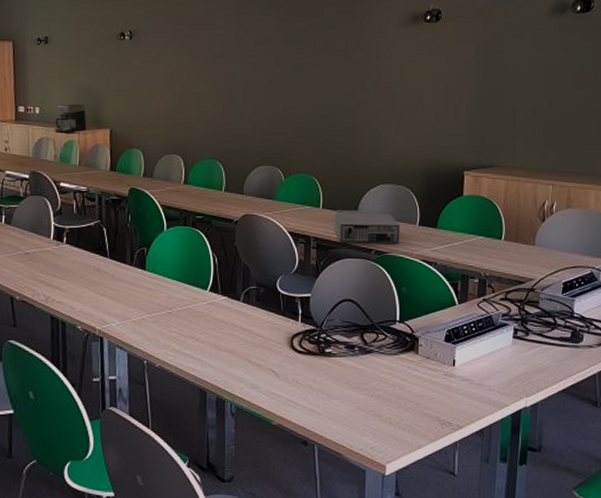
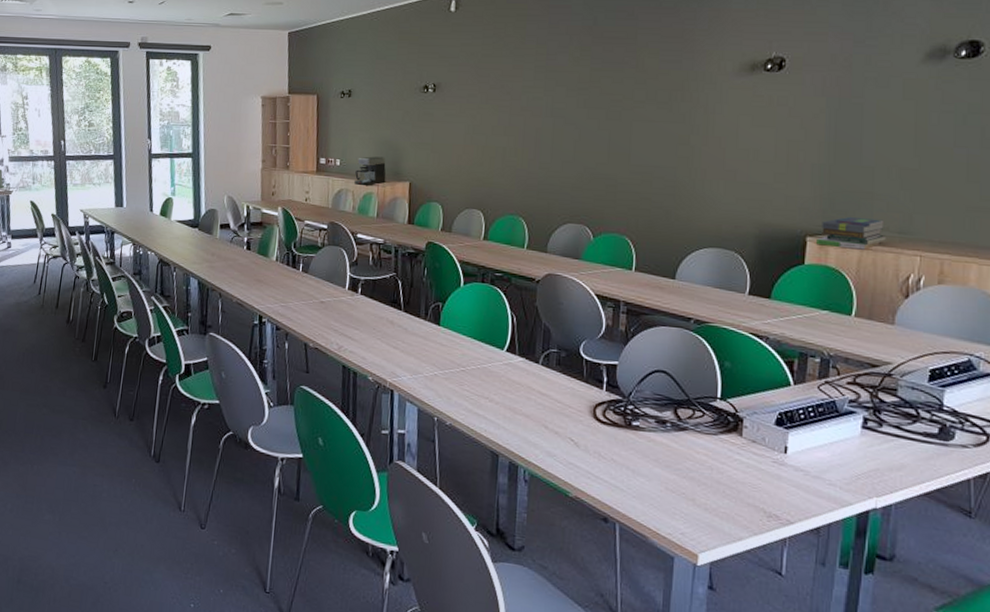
projector: present [334,209,400,244] -> none [648,273,725,314]
books: none [472,151,526,181] -> present [816,216,886,250]

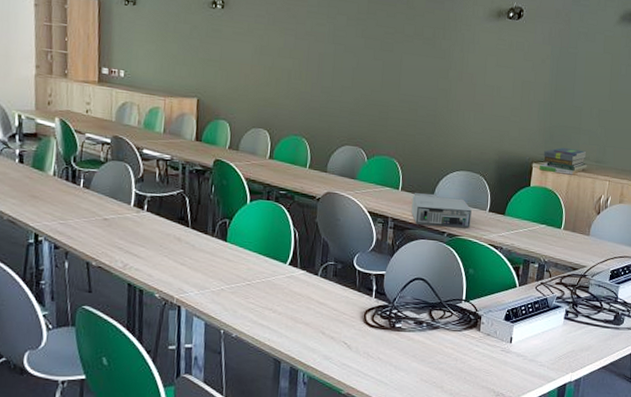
coffee maker: present [354,156,387,185] -> none [140,69,174,100]
projector: none [648,273,725,314] -> present [411,192,472,228]

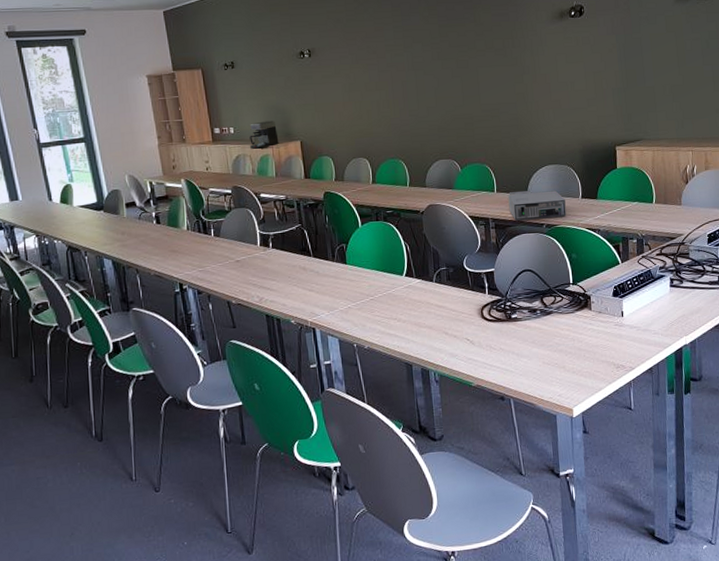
coffee maker: none [140,69,174,100] -> present [250,121,279,149]
books: present [539,147,587,175] -> none [623,126,668,152]

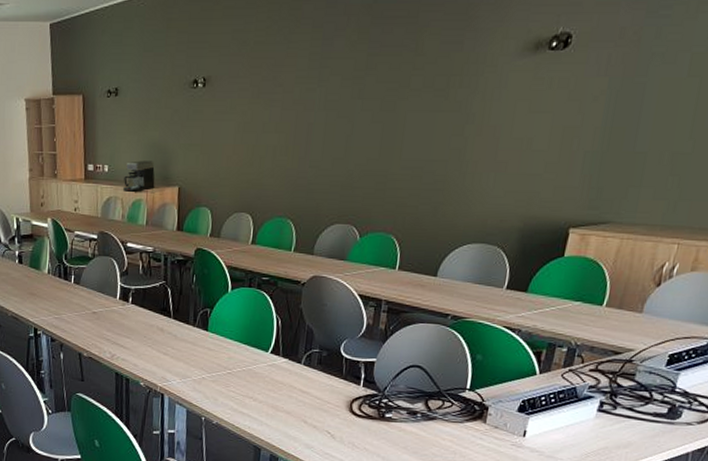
projector: present [508,190,567,221] -> none [409,271,484,309]

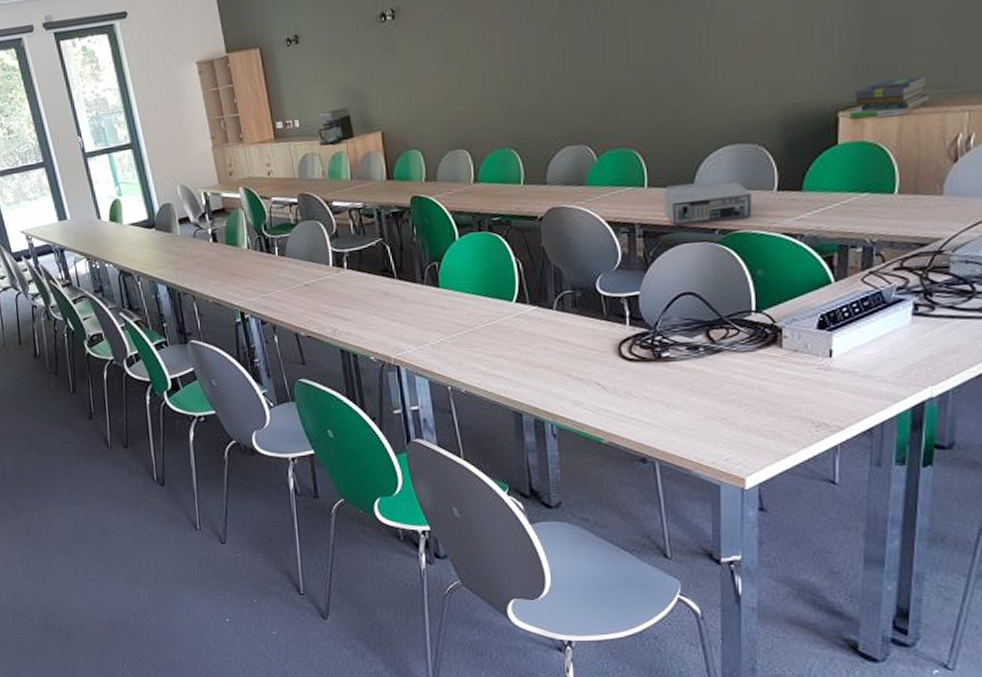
projector: none [409,271,484,309] -> present [664,181,752,226]
books: none [578,205,649,240] -> present [850,76,929,120]

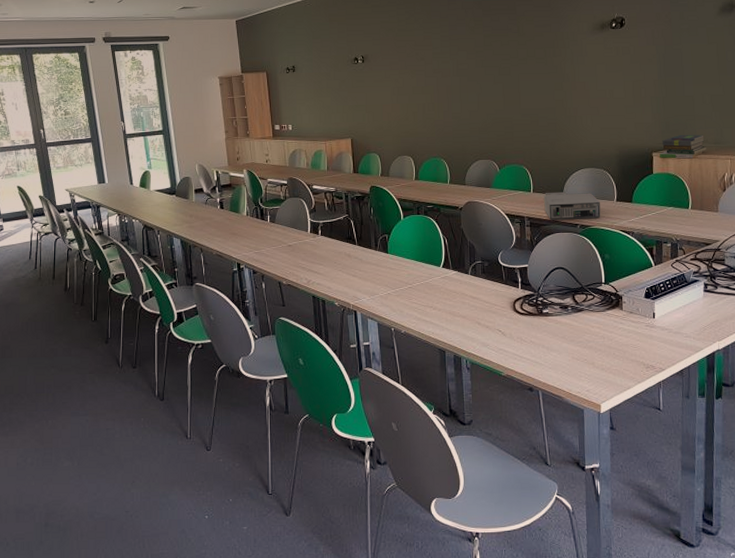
coffee maker: present [318,107,355,146] -> none [306,120,332,145]

